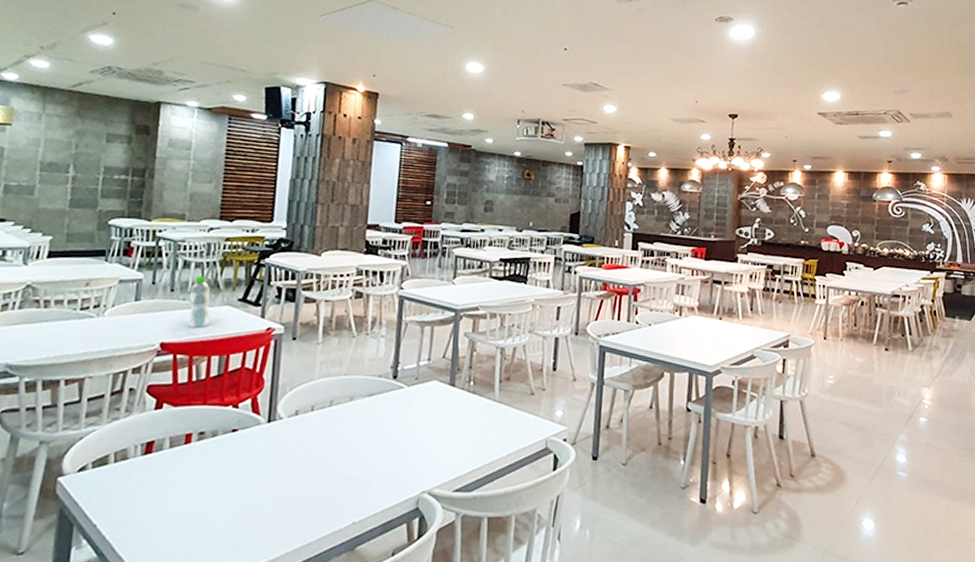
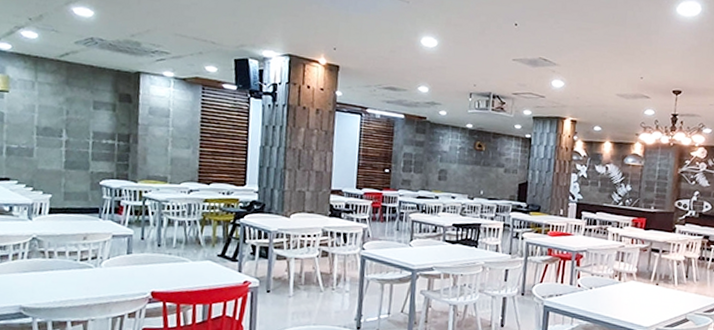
water bottle: present [188,276,211,328] -> none [174,234,194,279]

